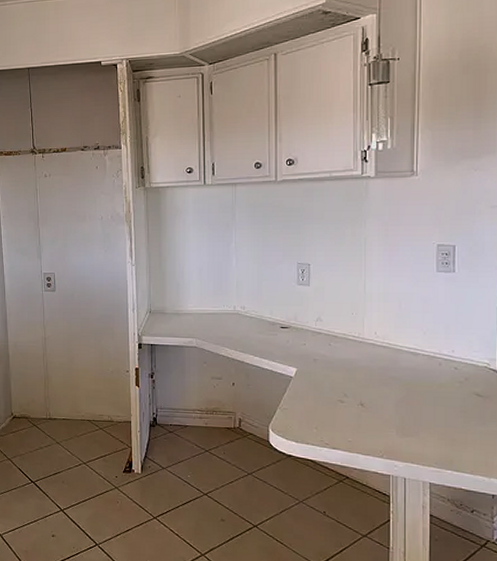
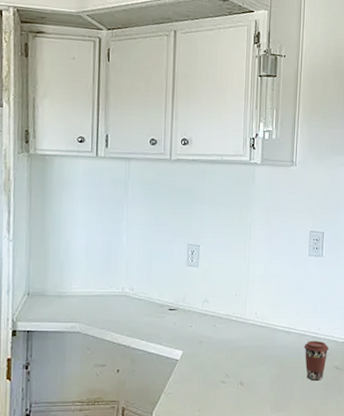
coffee cup: none [435,363,467,408] -> present [304,340,330,381]

